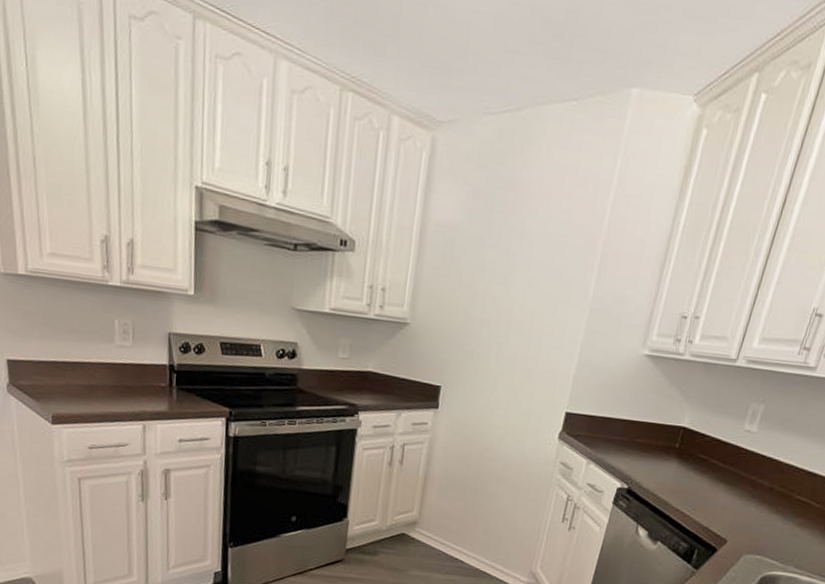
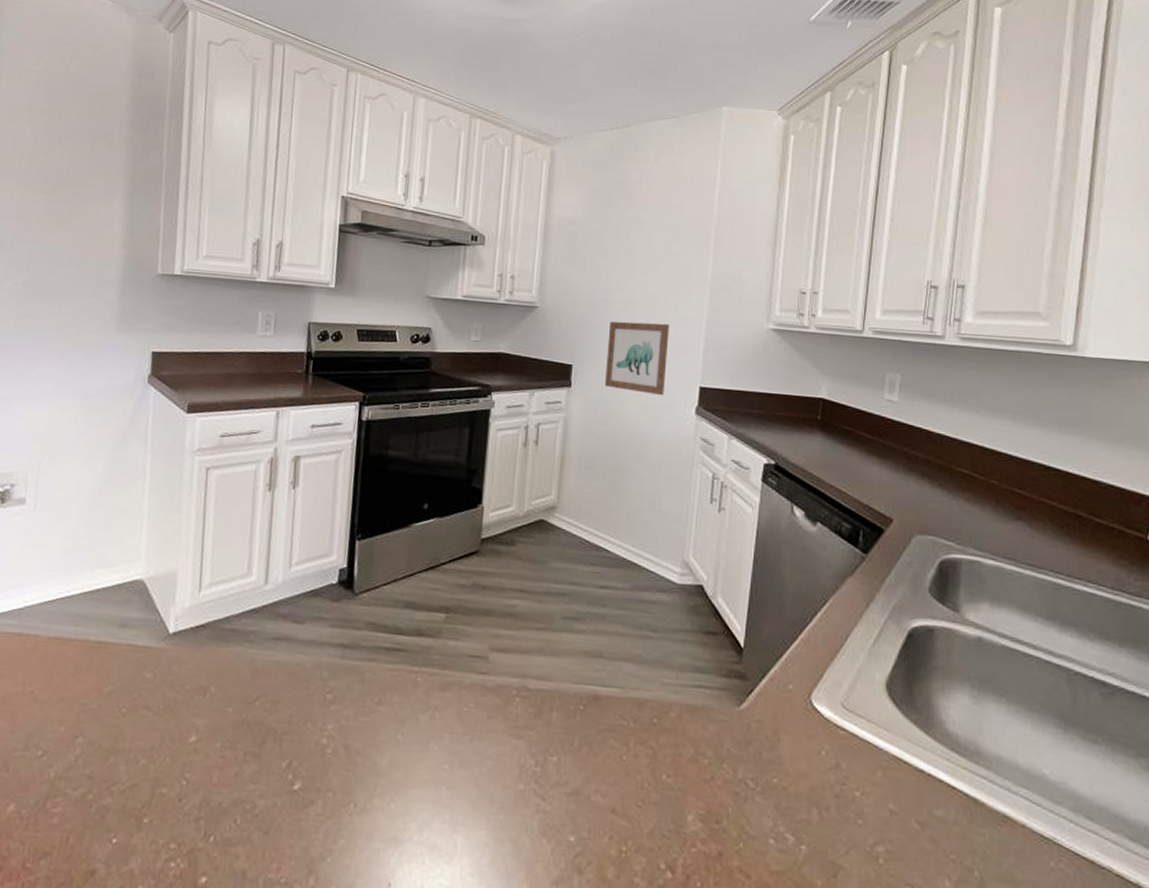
wall art: none [471,342,543,420] -> present [604,321,670,396]

